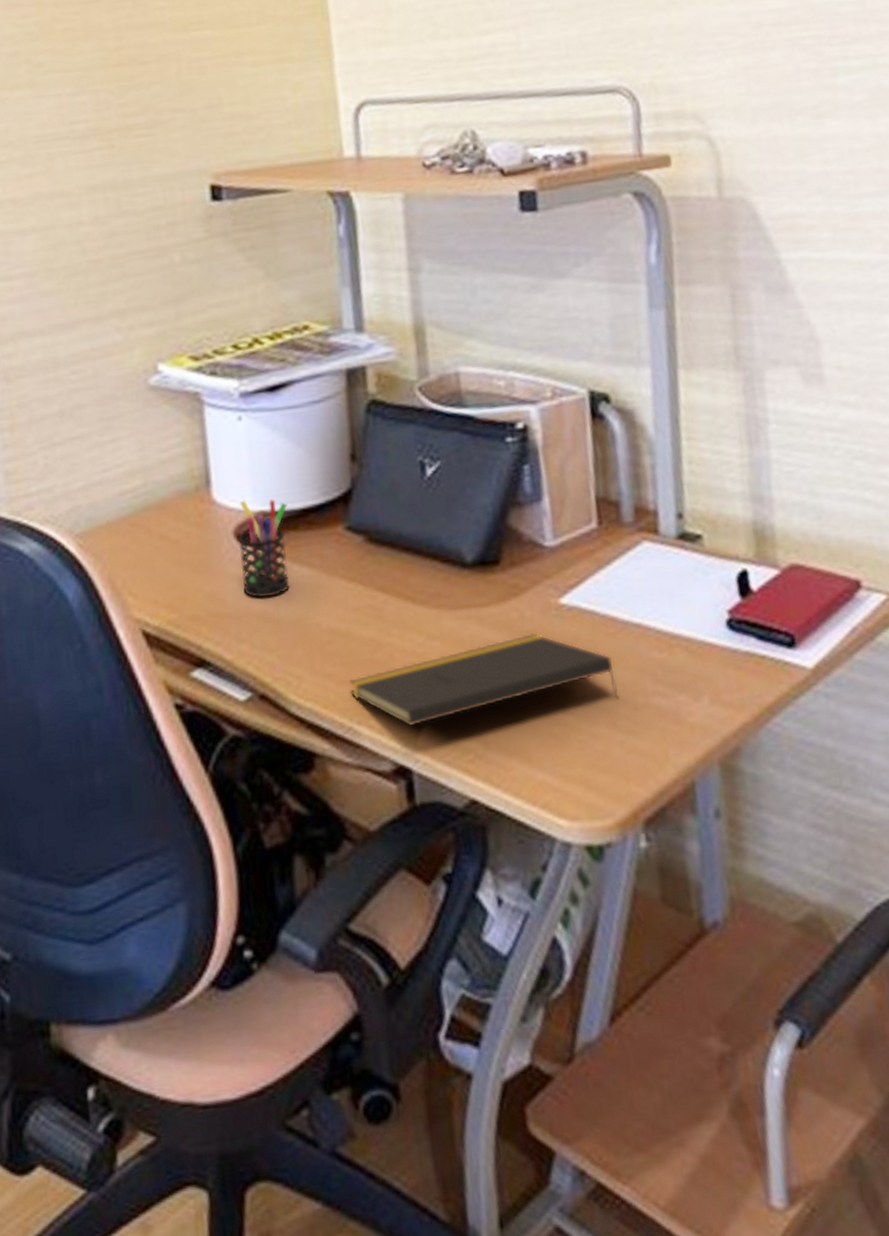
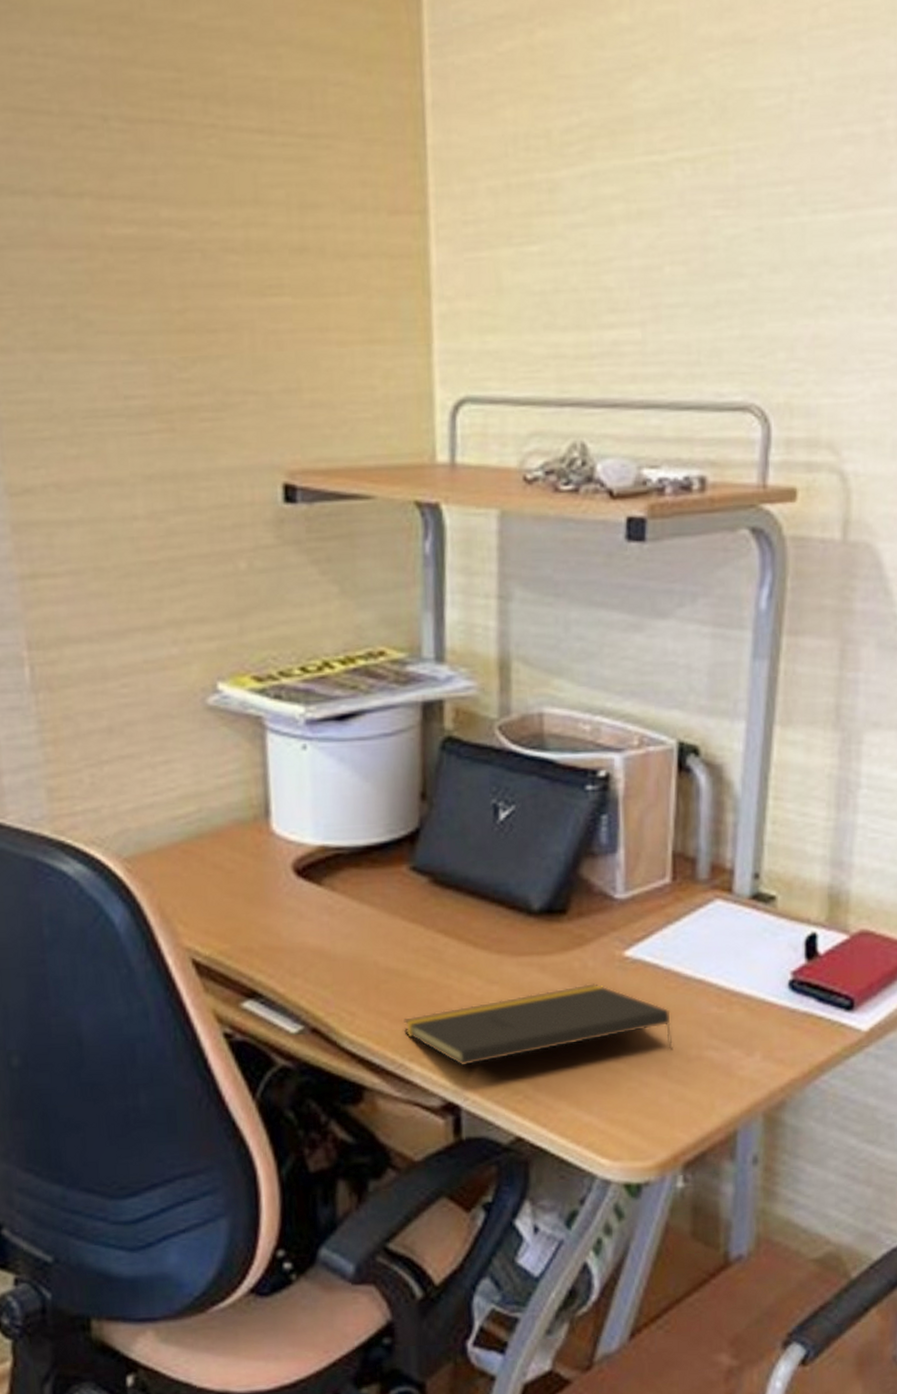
pen holder: present [238,499,289,597] -> none [296,833,351,933]

